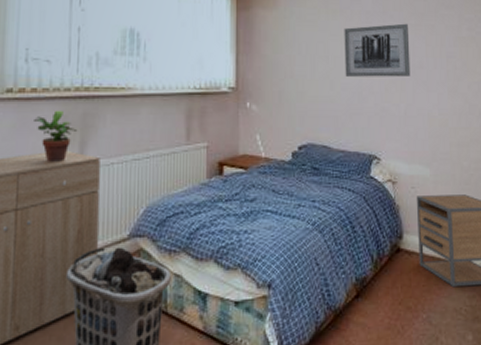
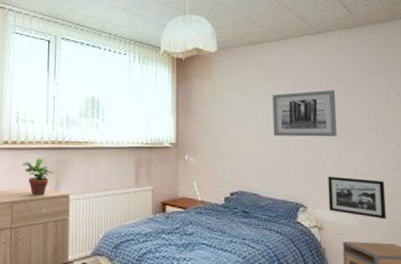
picture frame: none [401,121,458,168] -> present [328,176,386,220]

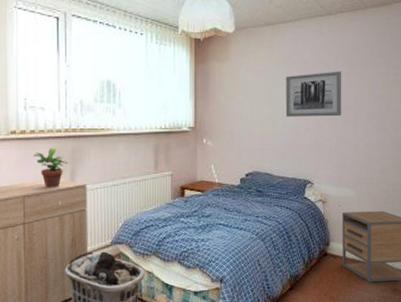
picture frame: present [328,176,386,220] -> none [332,153,379,190]

